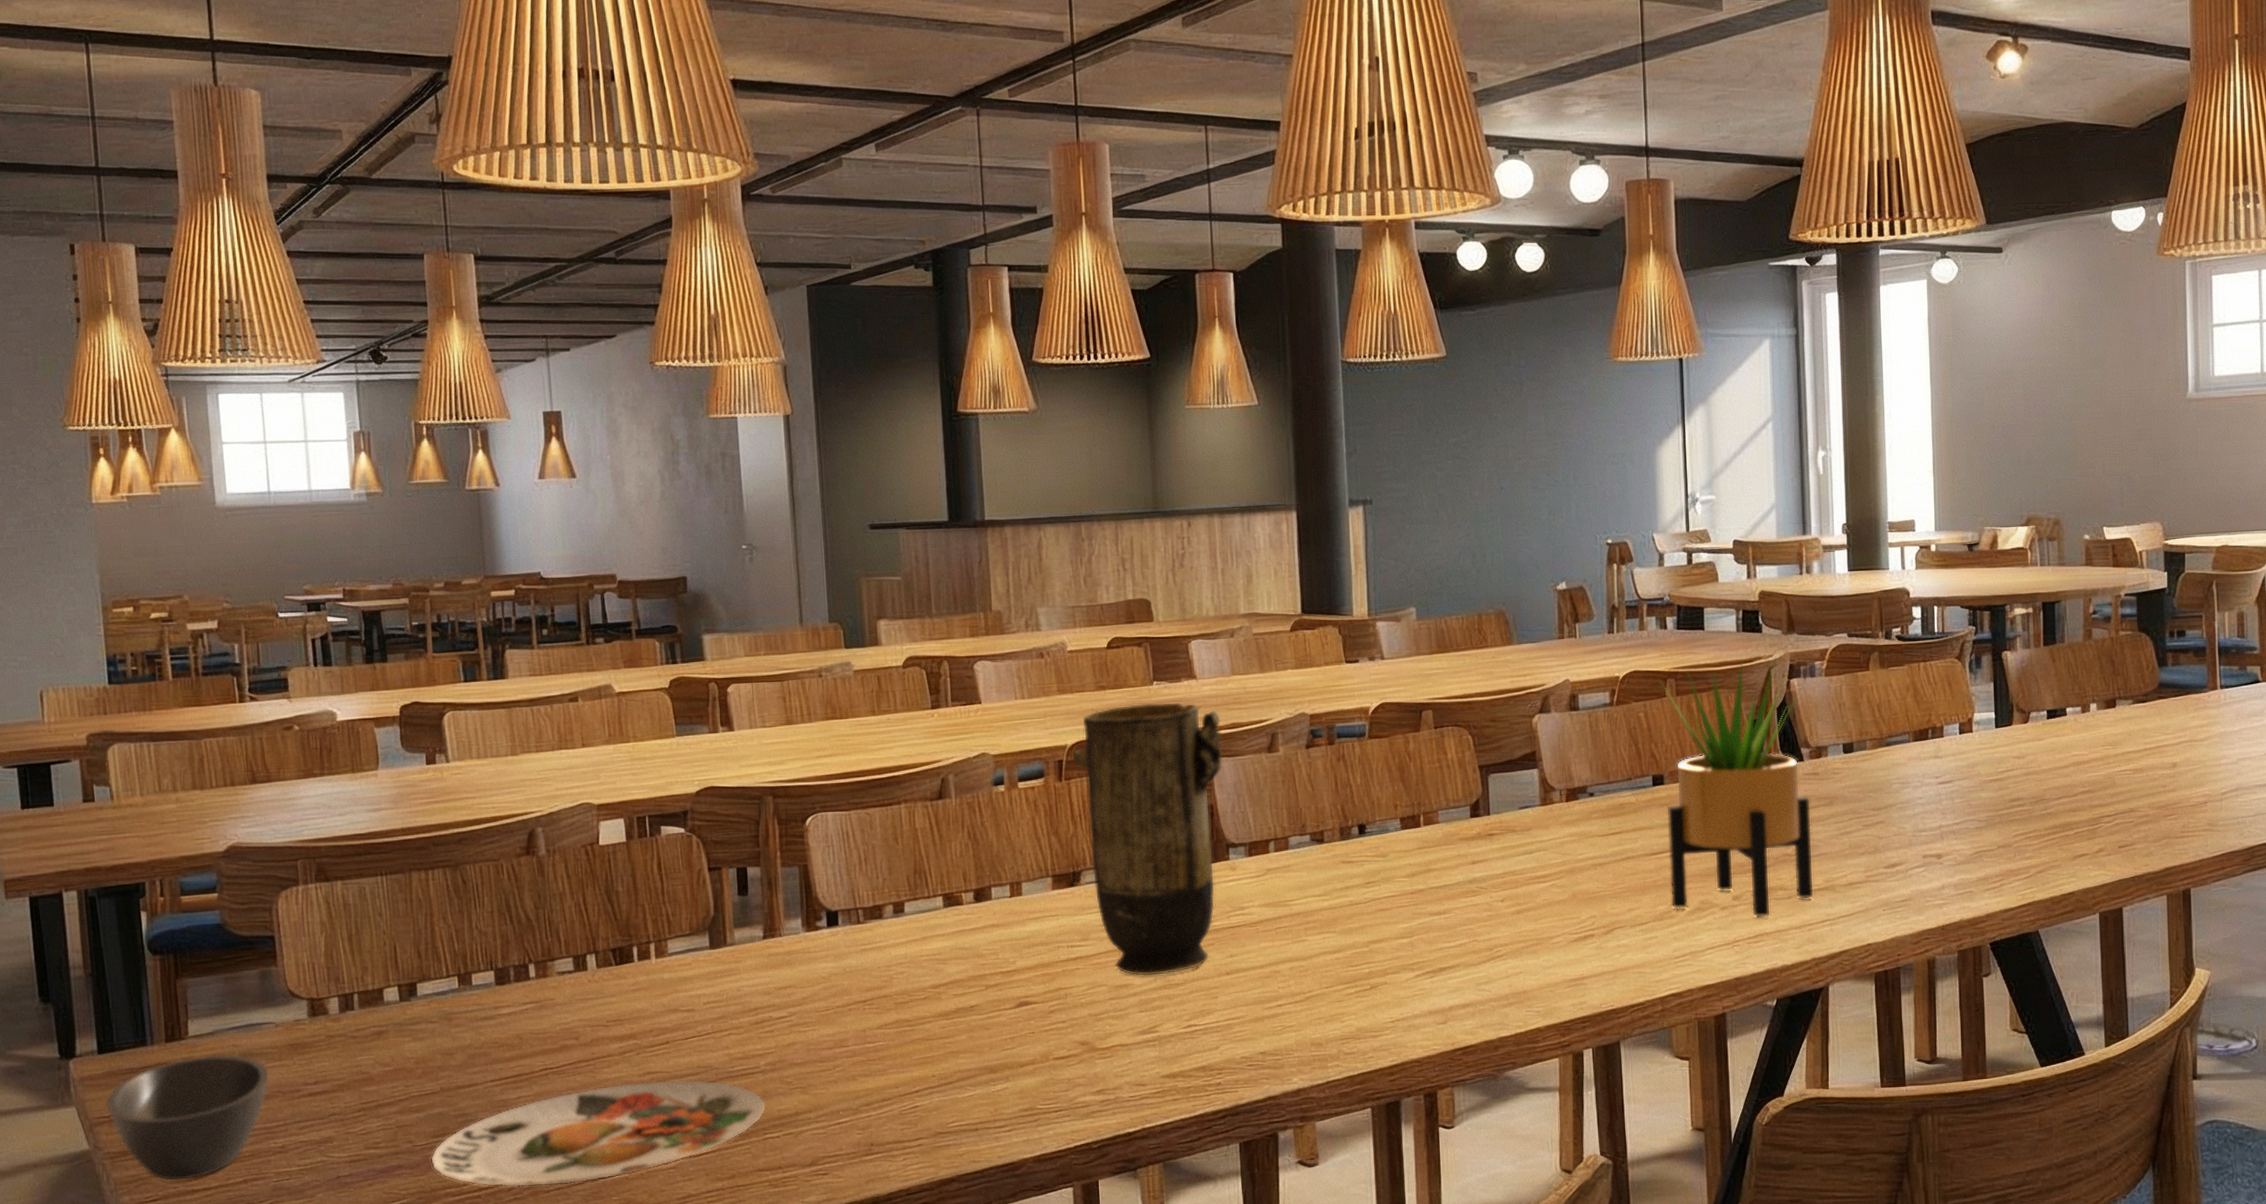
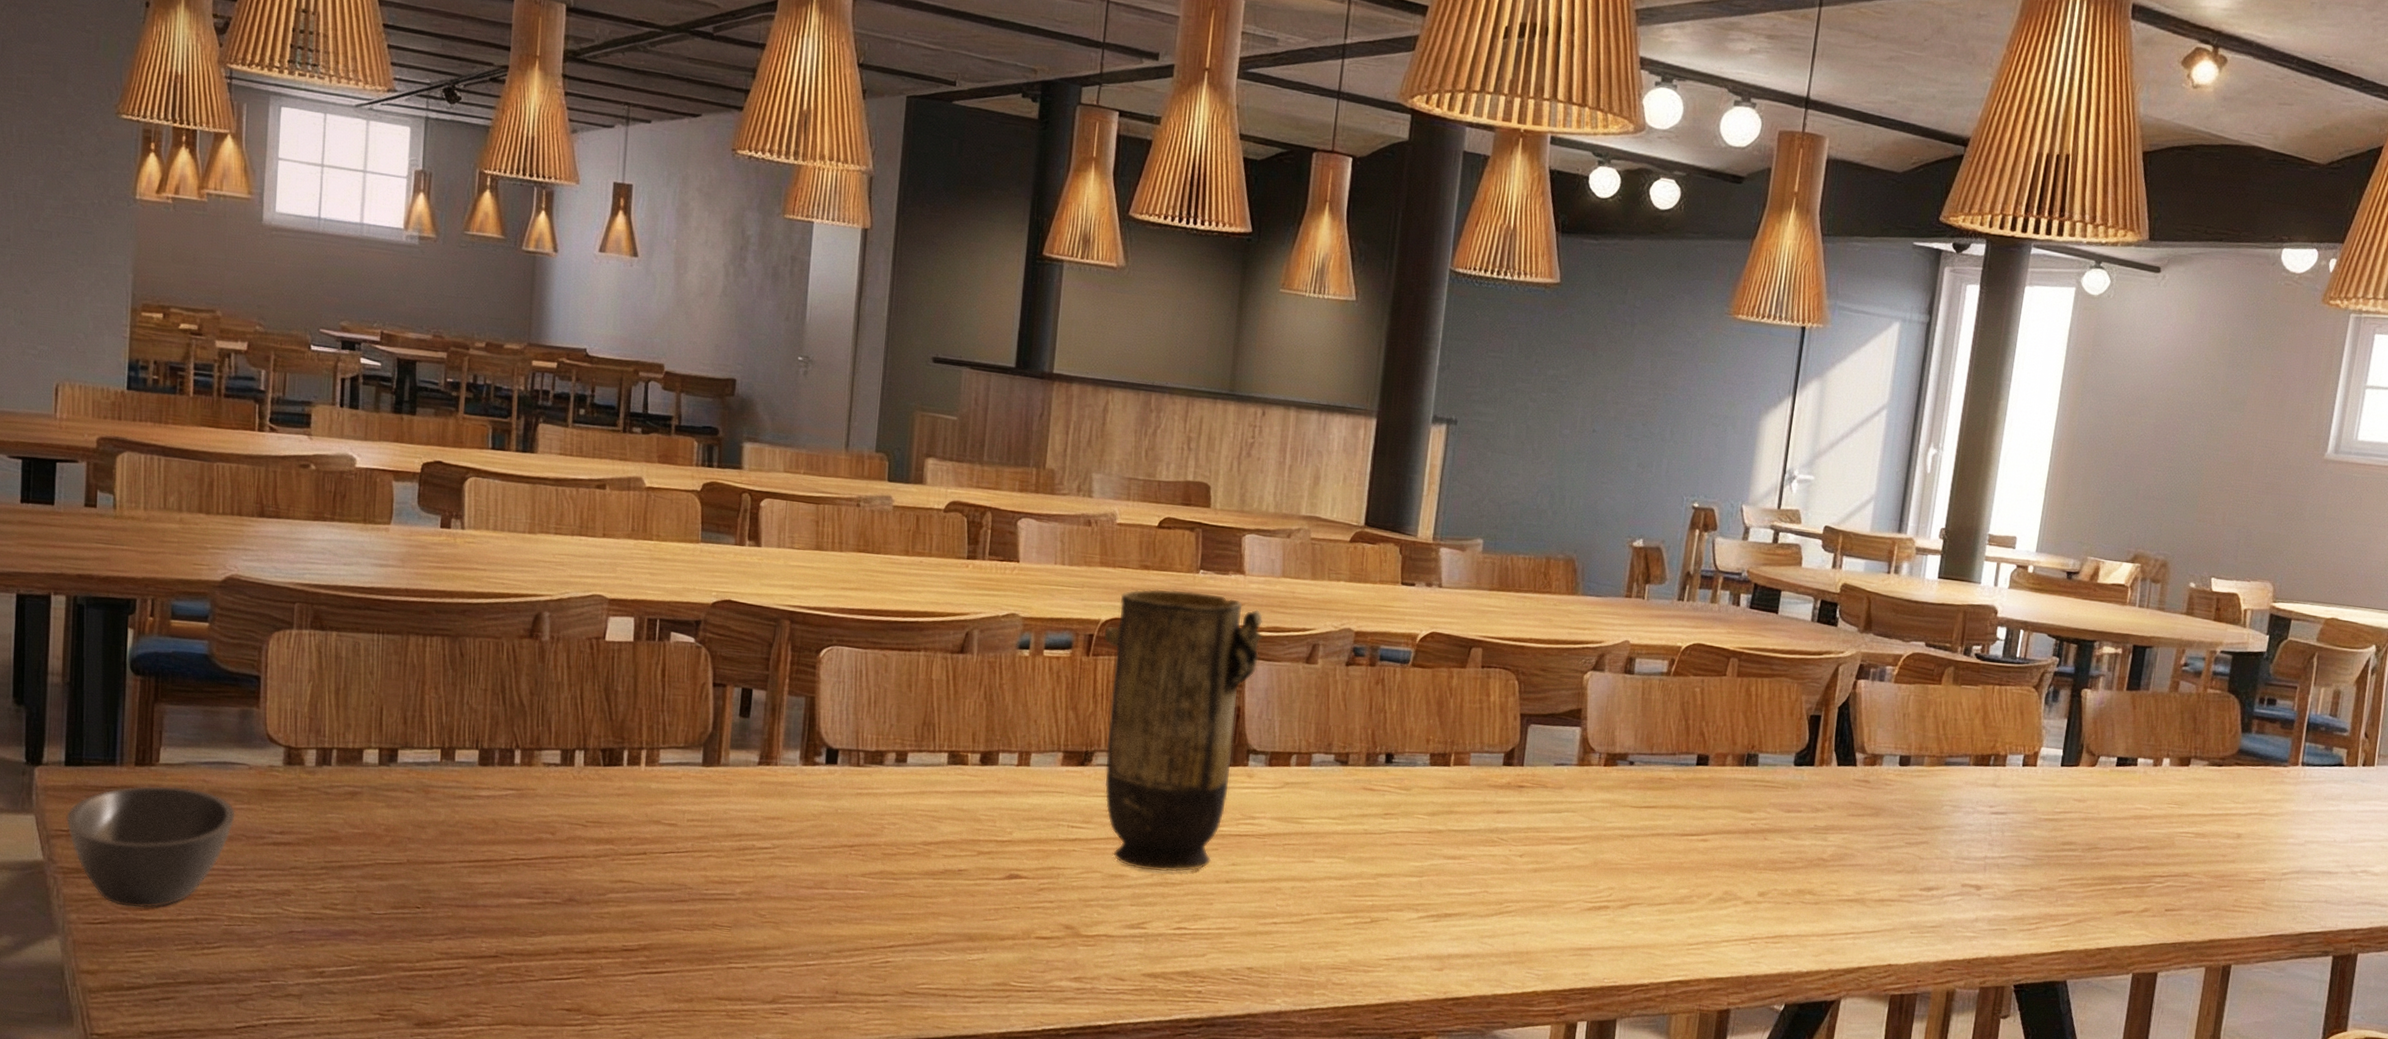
plate: present [431,1080,766,1187] -> none [387,886,735,980]
potted plant: present [1659,656,1813,918] -> none [1694,649,1875,920]

